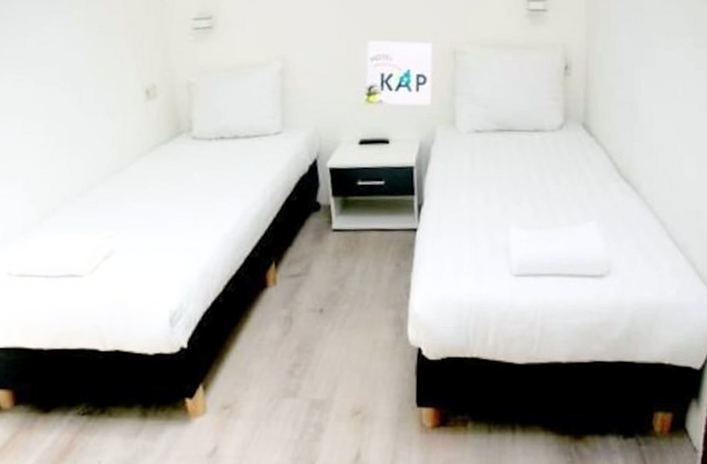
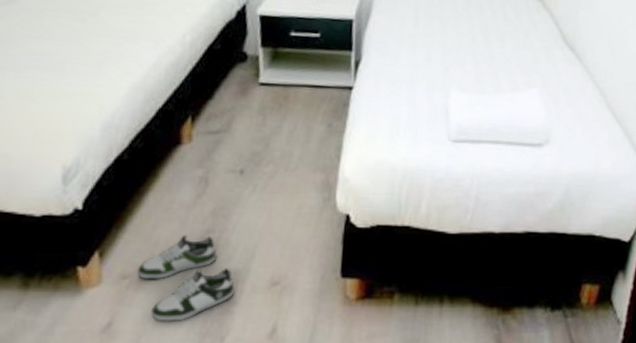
shoe: none [235,368,321,449] -> present [137,234,234,323]

